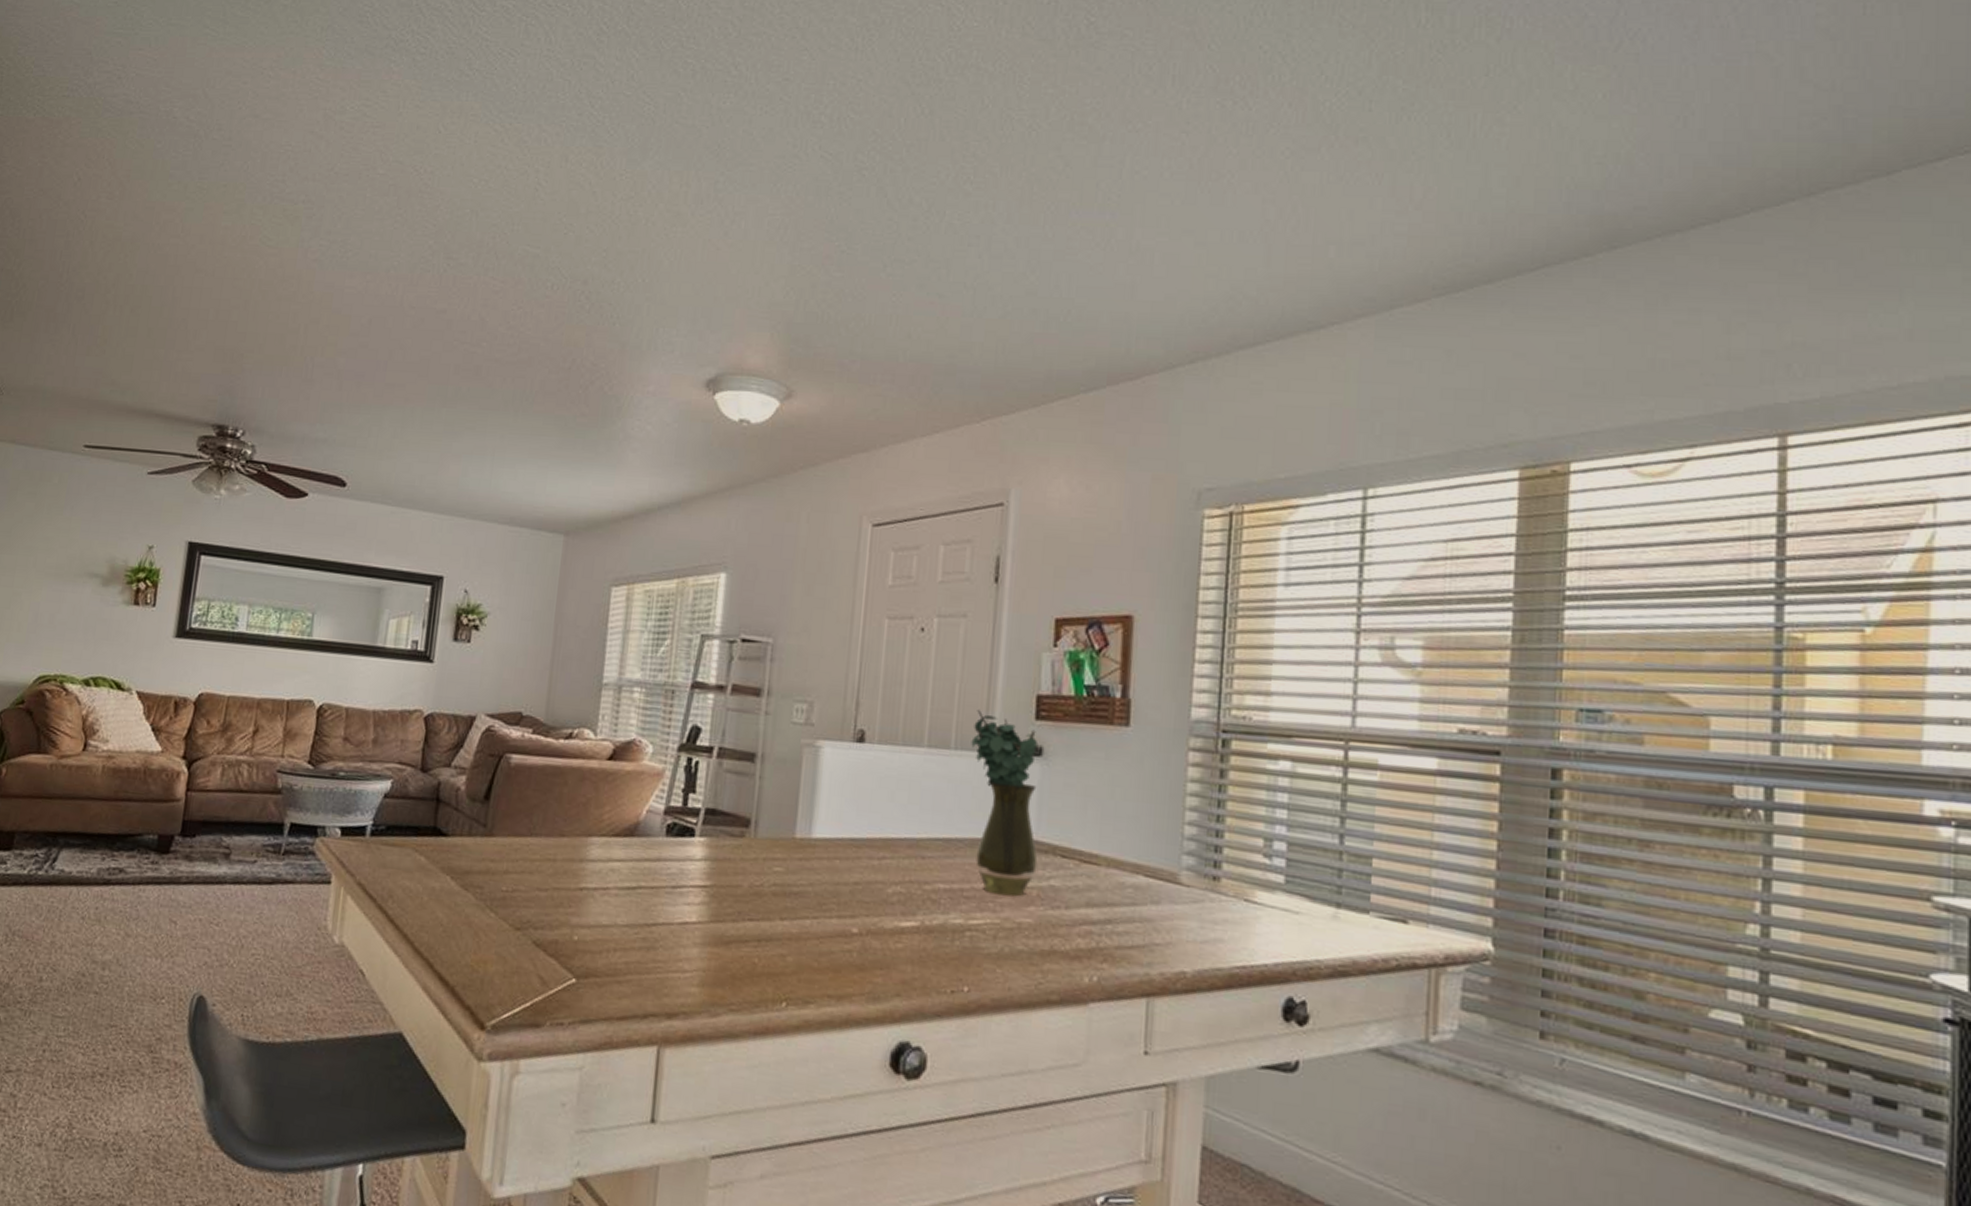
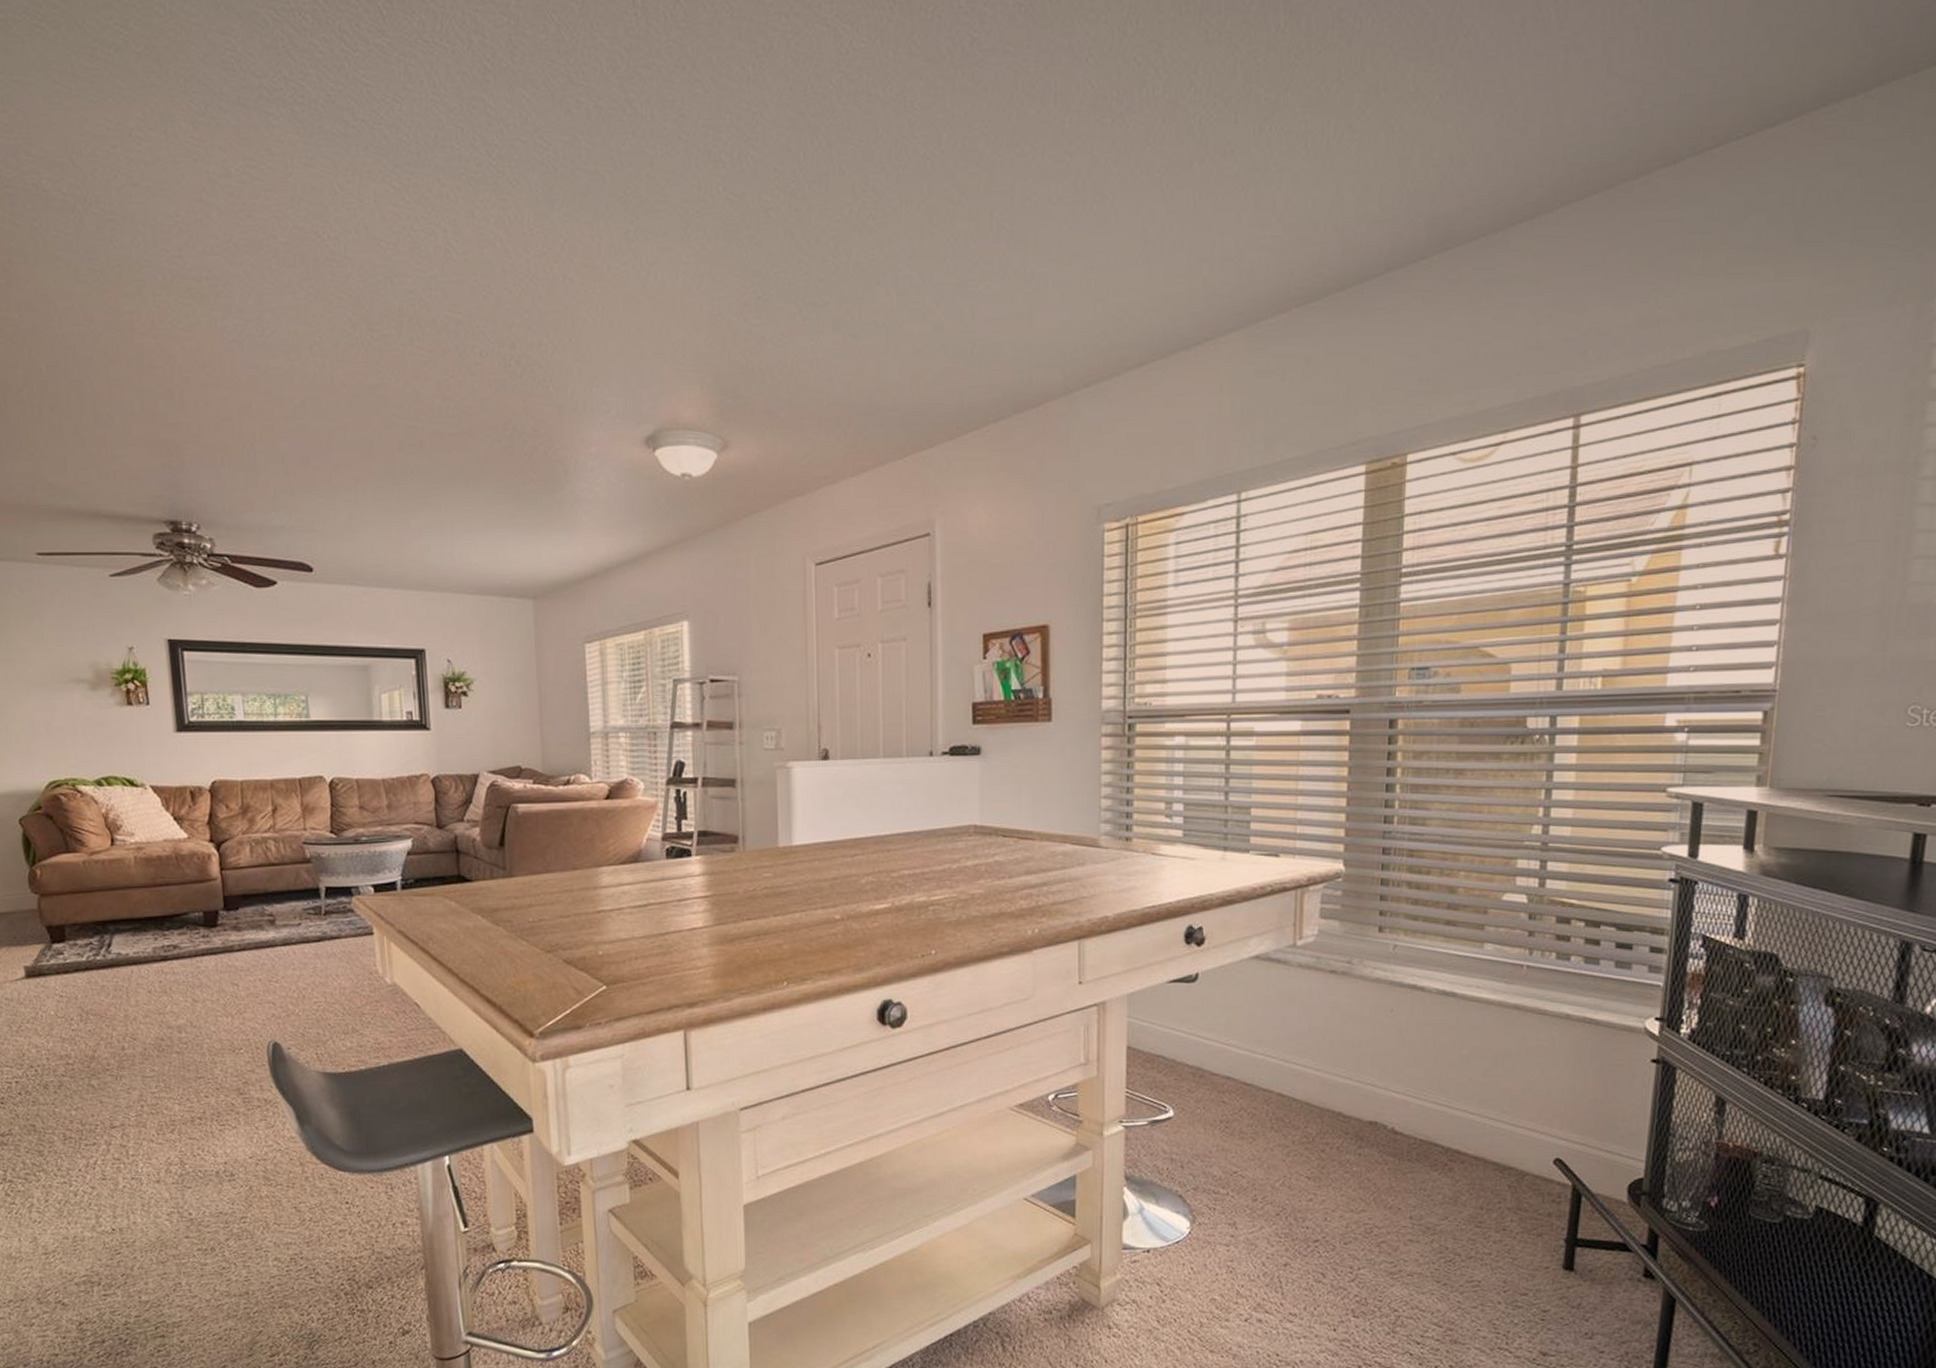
vase: present [971,710,1038,897] -> none [920,721,983,874]

